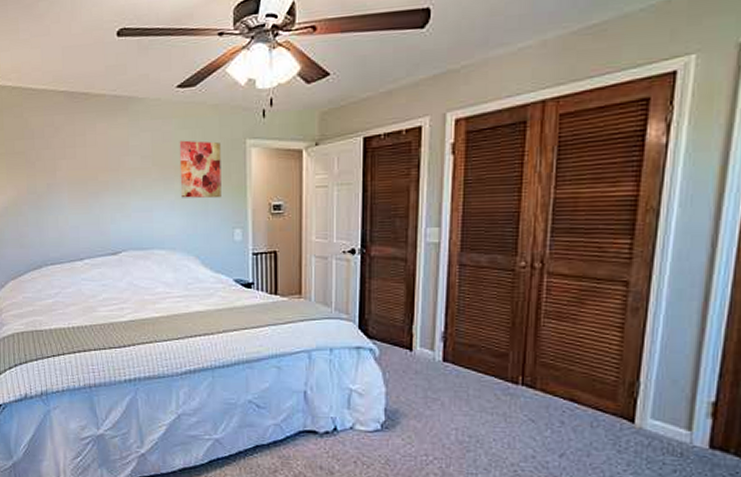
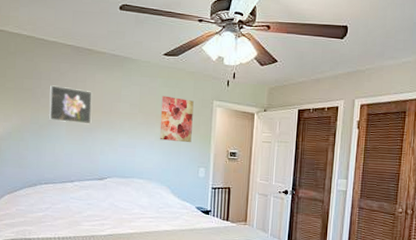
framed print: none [45,144,97,188] -> present [48,85,93,125]

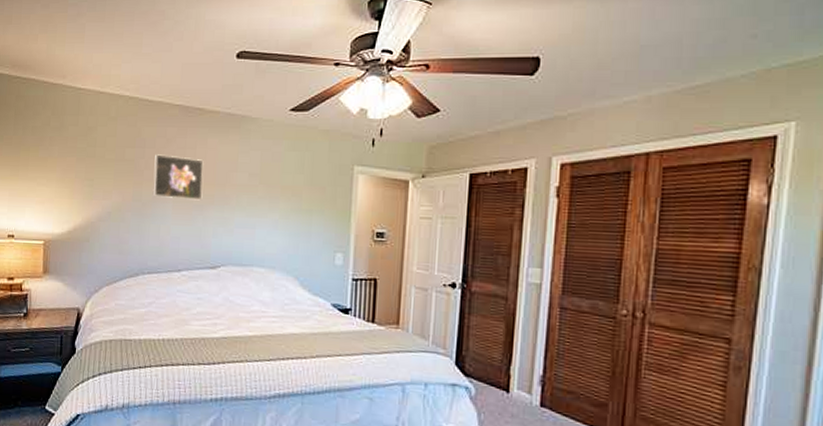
wall art: present [159,95,194,143] -> none [284,161,329,221]

